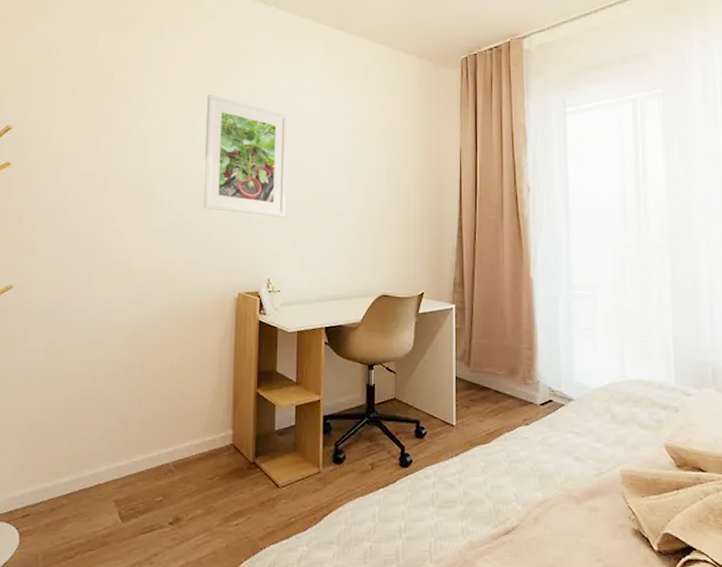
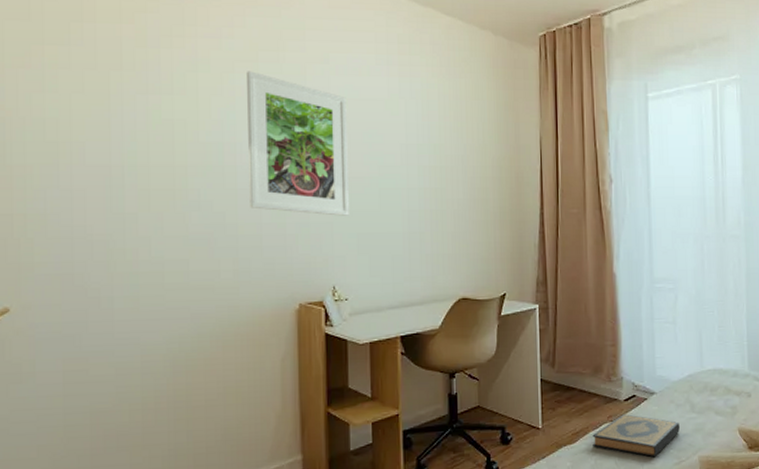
hardback book: none [507,419,600,465] -> present [592,414,680,457]

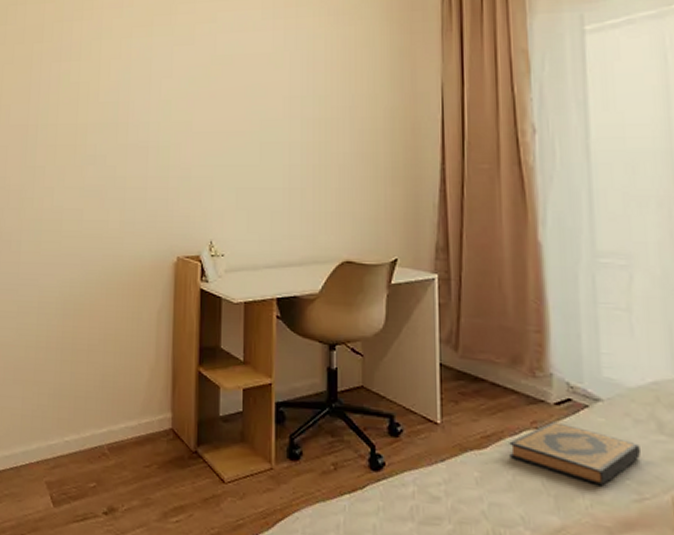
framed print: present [245,71,349,216] -> none [138,35,231,170]

